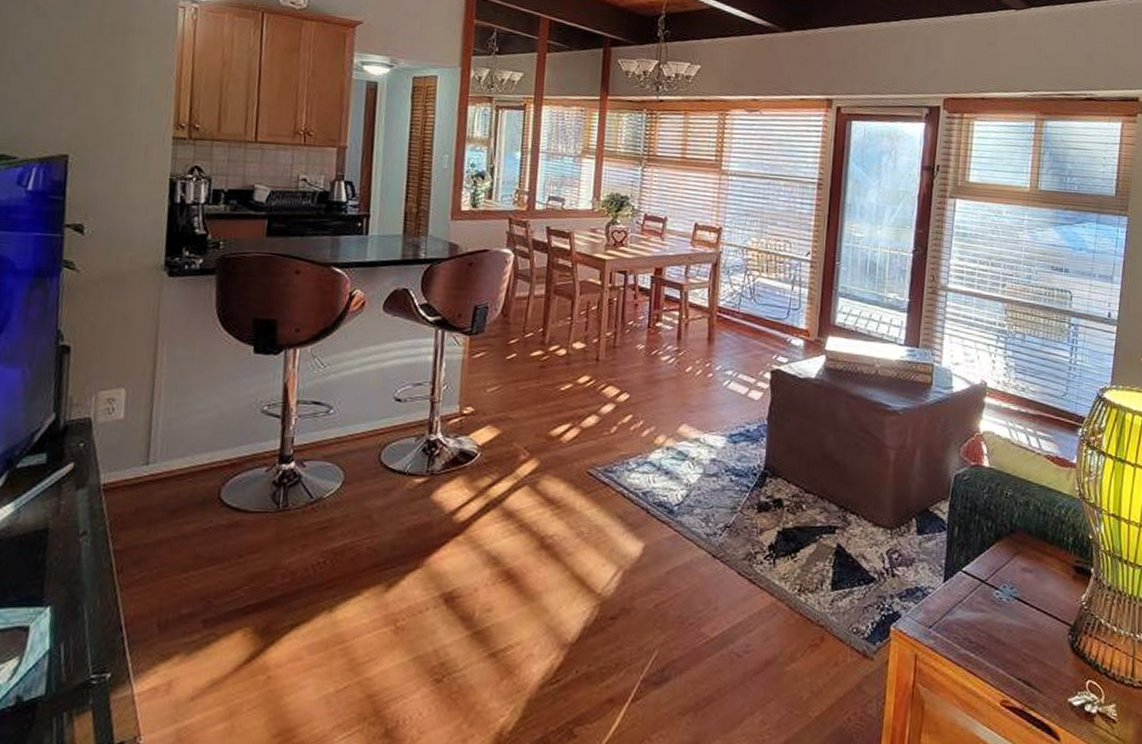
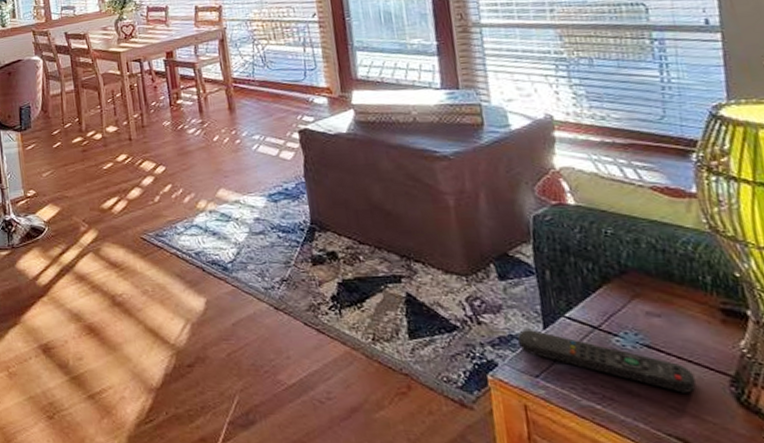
remote control: none [922,581,1046,641] -> present [517,328,696,393]

